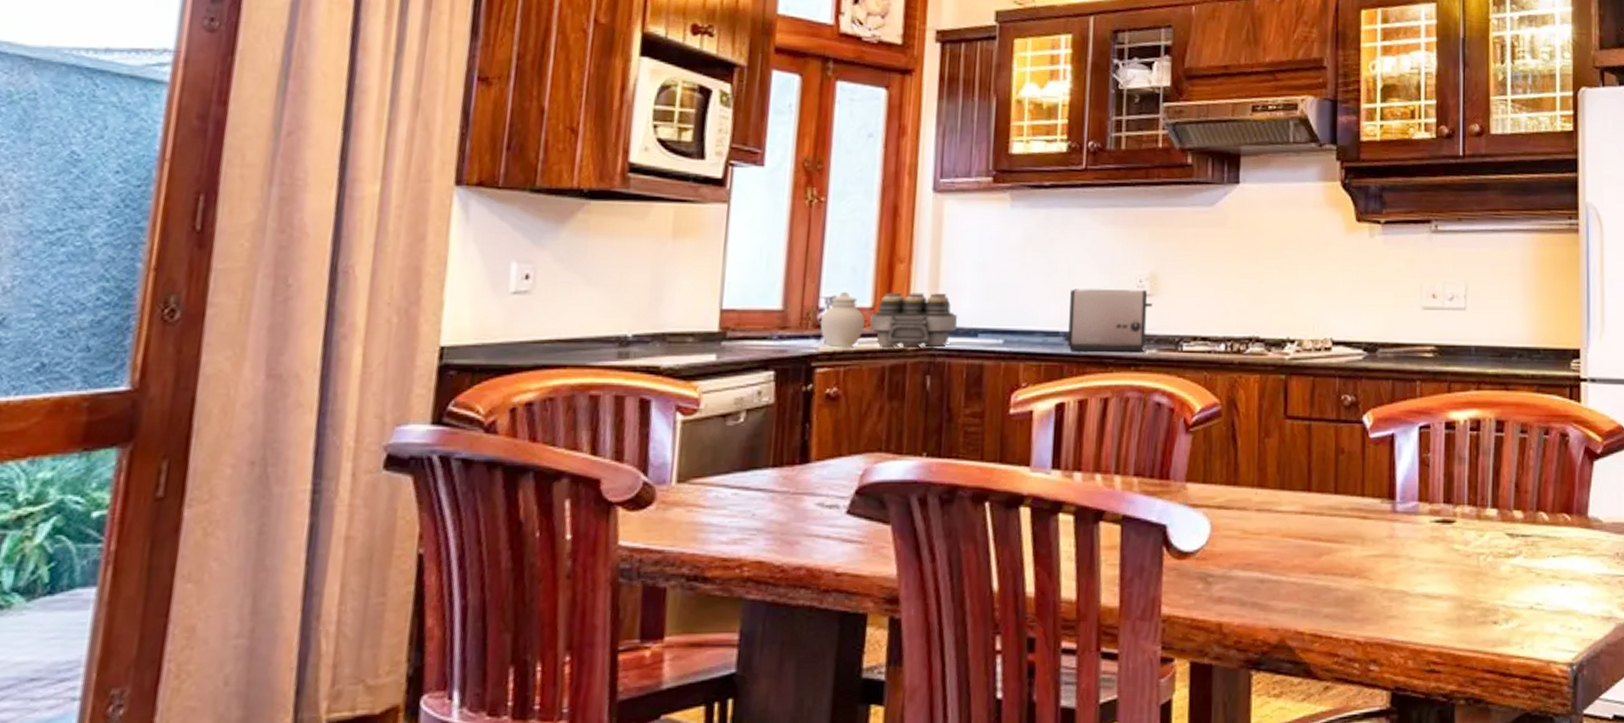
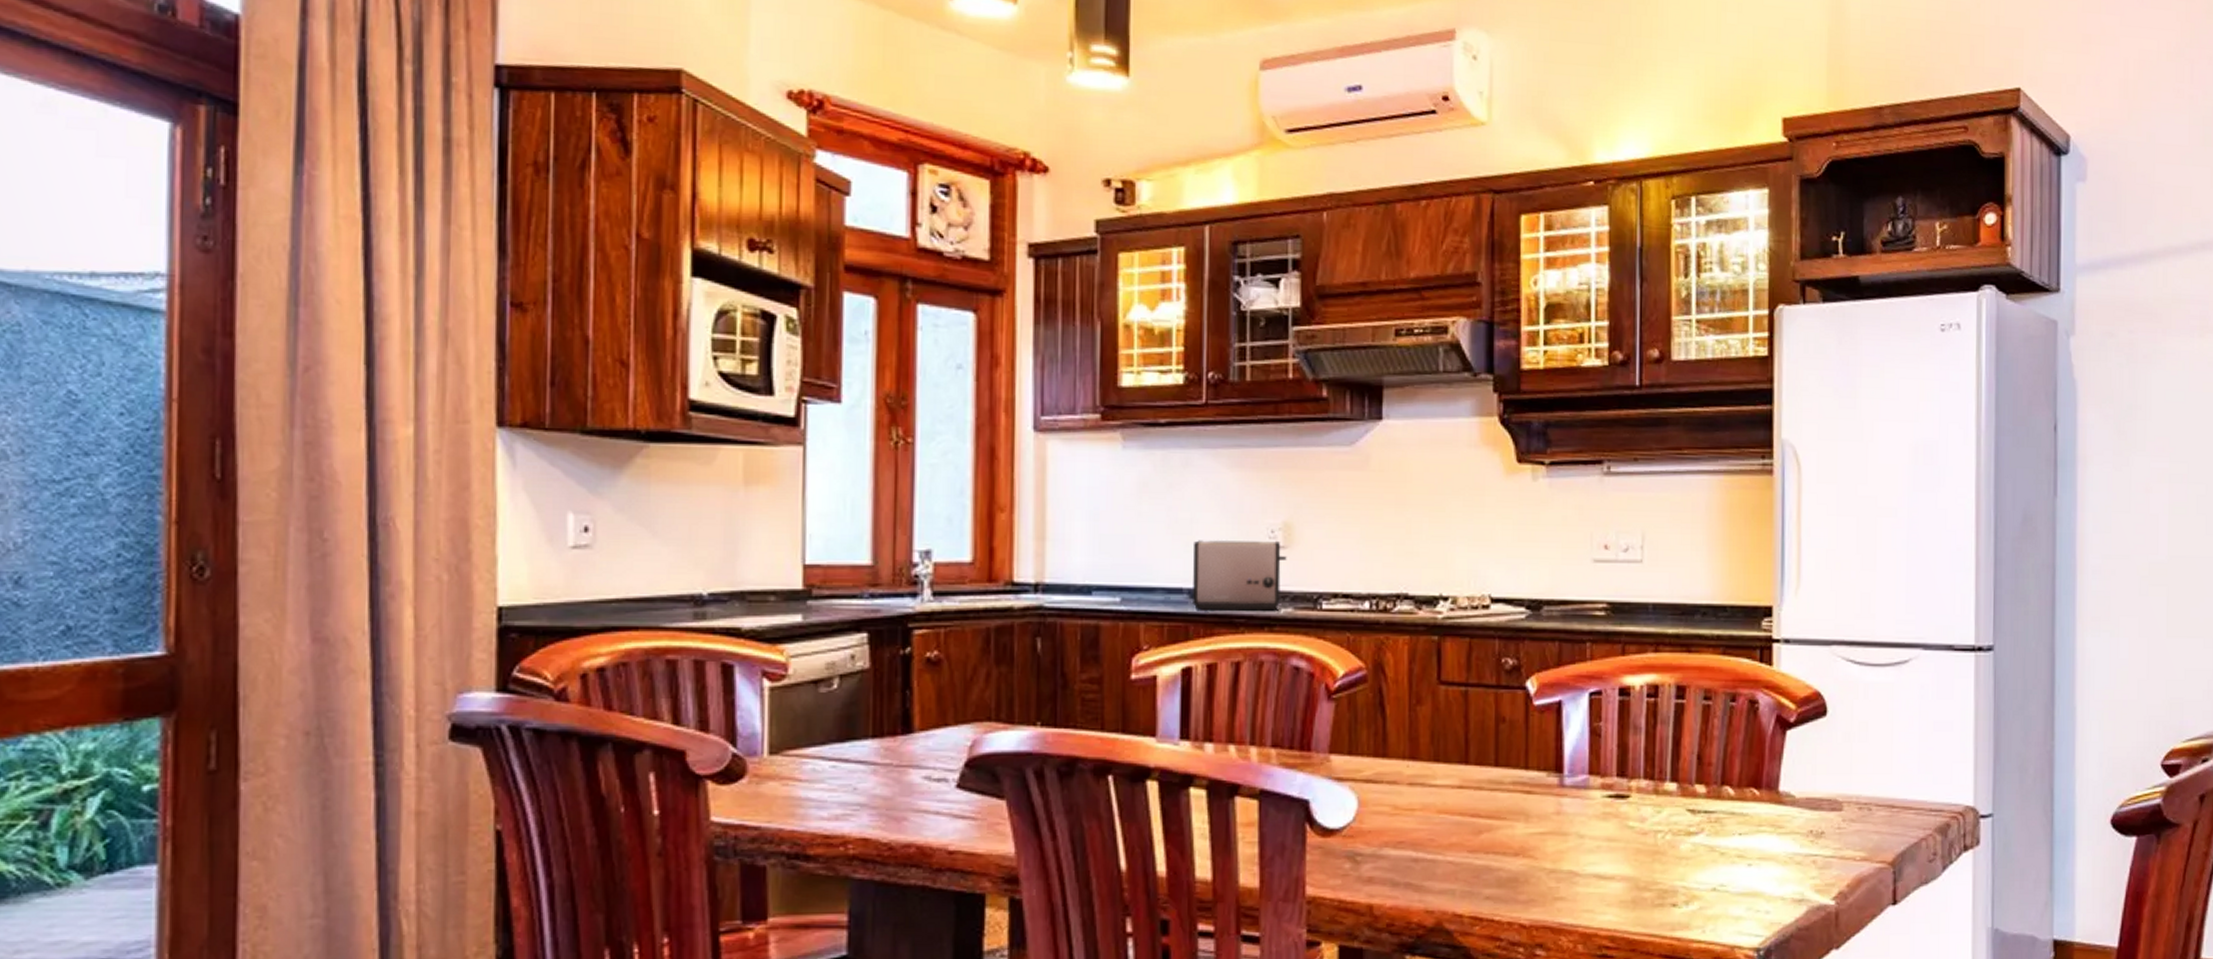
jar: present [820,291,865,348] -> none [915,544,964,607]
spice rack: present [869,292,957,347] -> none [970,545,1067,605]

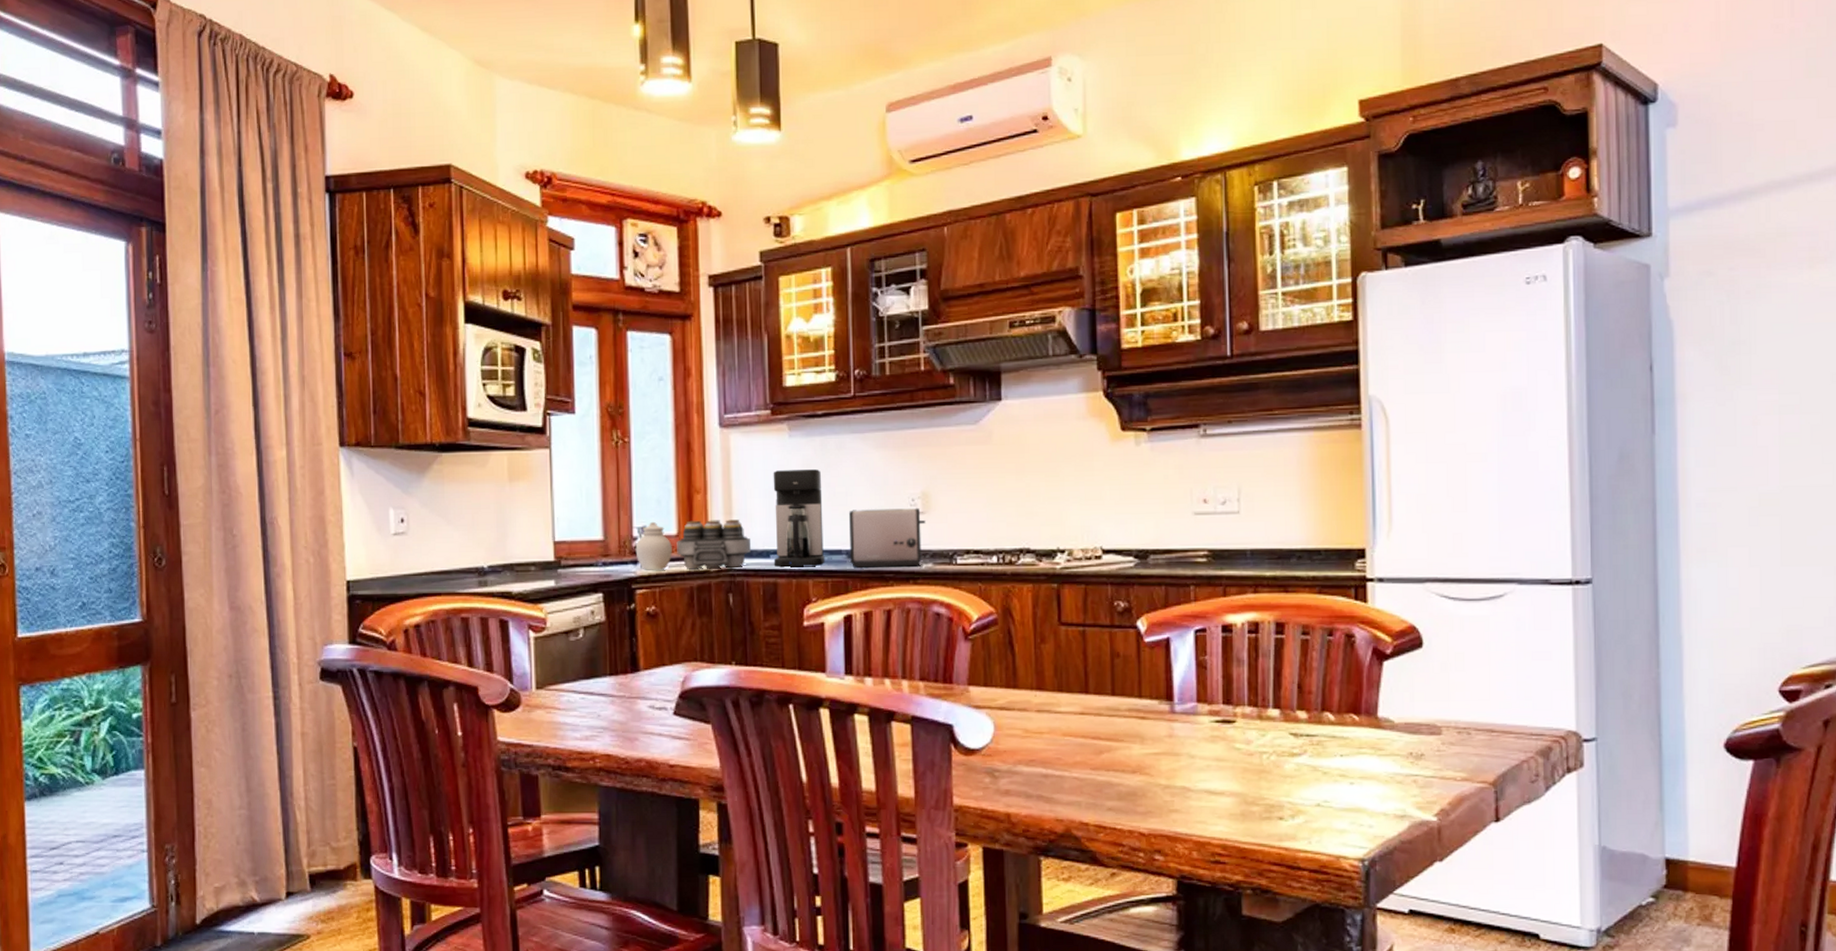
jar: none [915,544,964,607] -> present [635,521,672,571]
spice rack: none [970,545,1067,605] -> present [677,519,751,568]
coffee maker: none [1096,488,1162,608] -> present [773,469,825,568]

